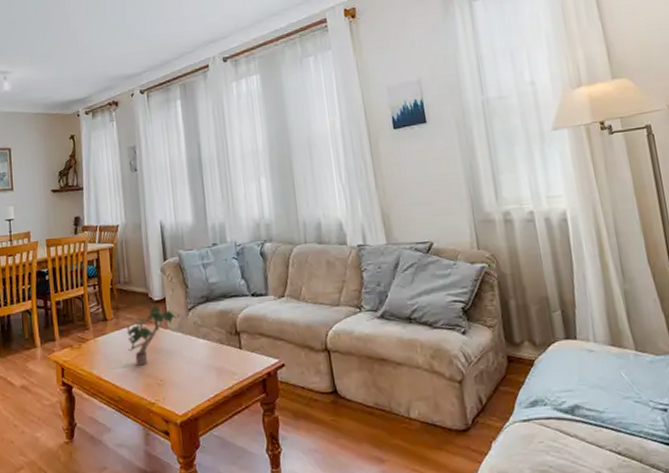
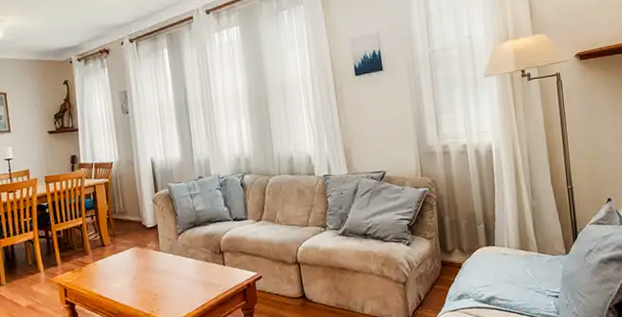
potted plant: present [126,305,178,366] -> none [123,231,169,284]

